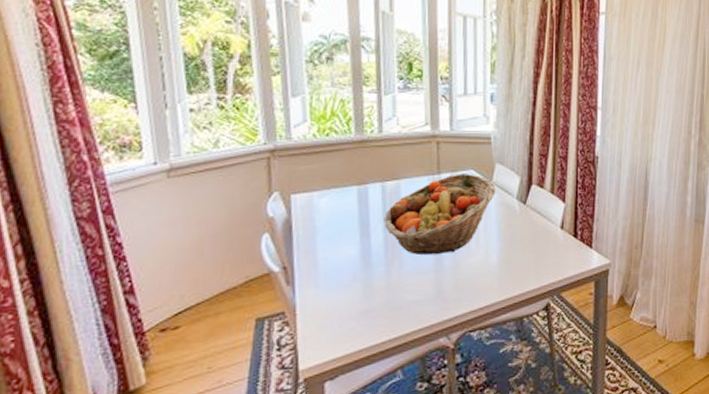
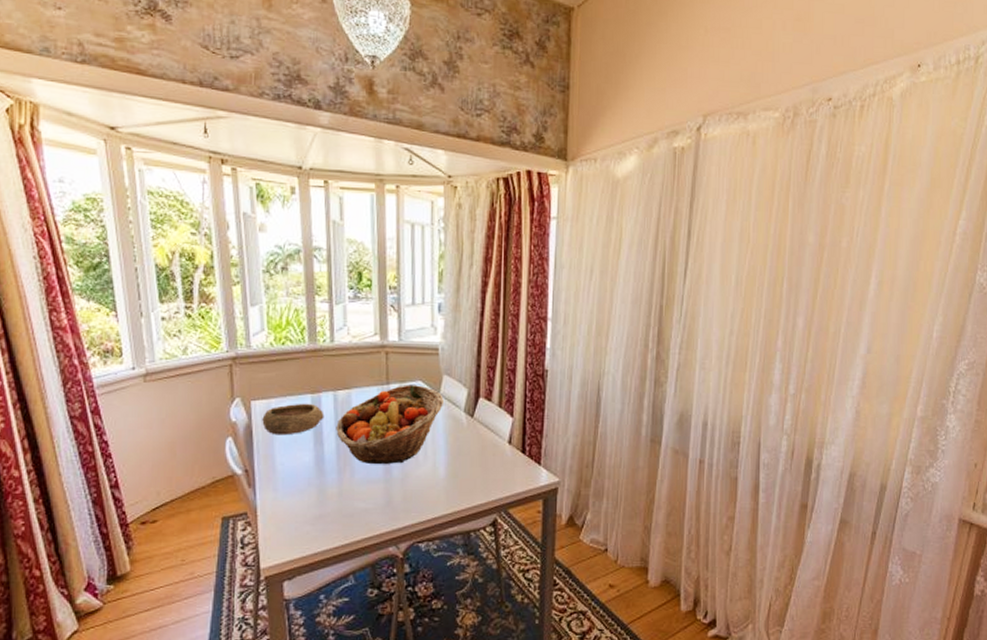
bowl: none [303,195,372,230] -> present [262,403,325,436]

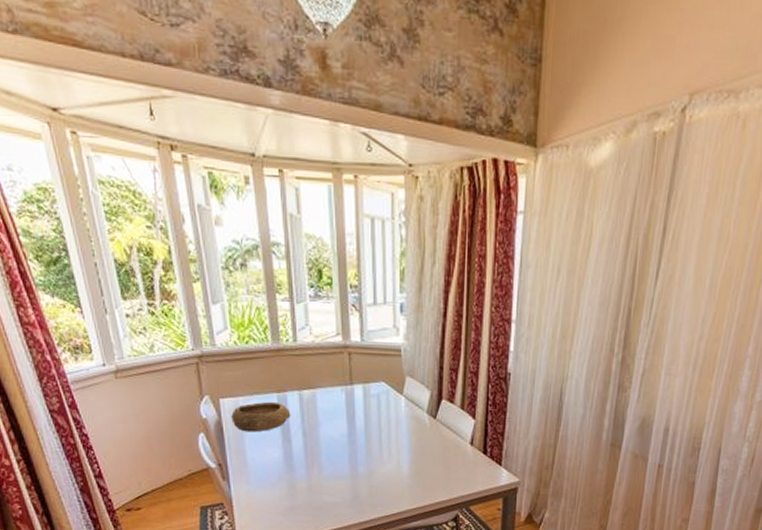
fruit basket: present [336,385,443,464] -> none [302,385,406,461]

